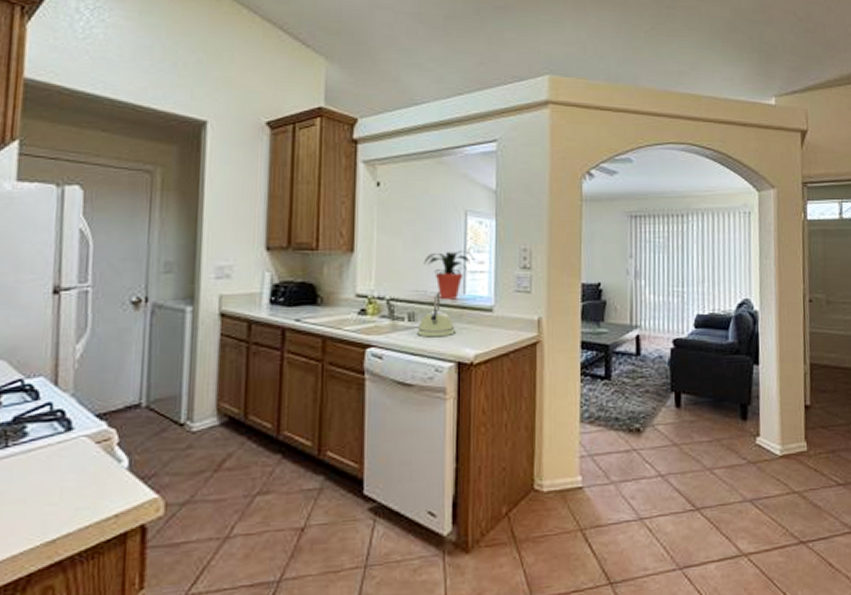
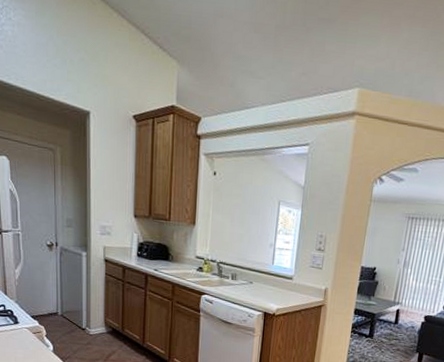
kettle: present [417,292,455,338] -> none [237,261,264,294]
potted plant: present [423,250,475,300] -> none [245,231,283,268]

